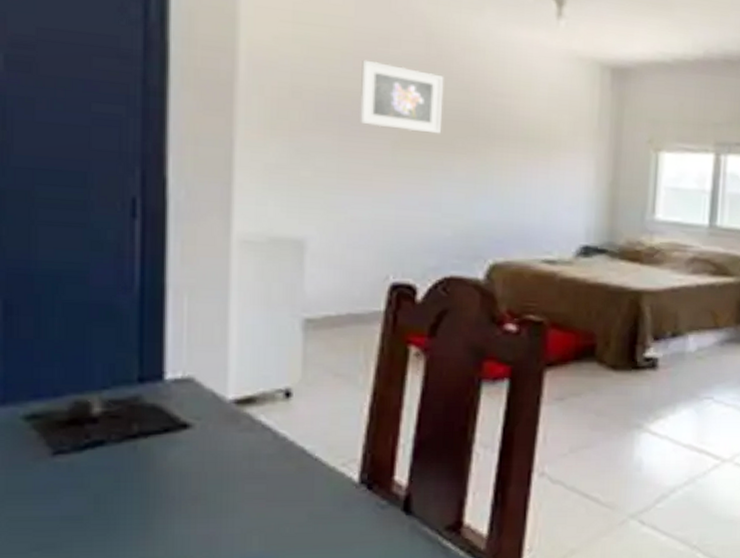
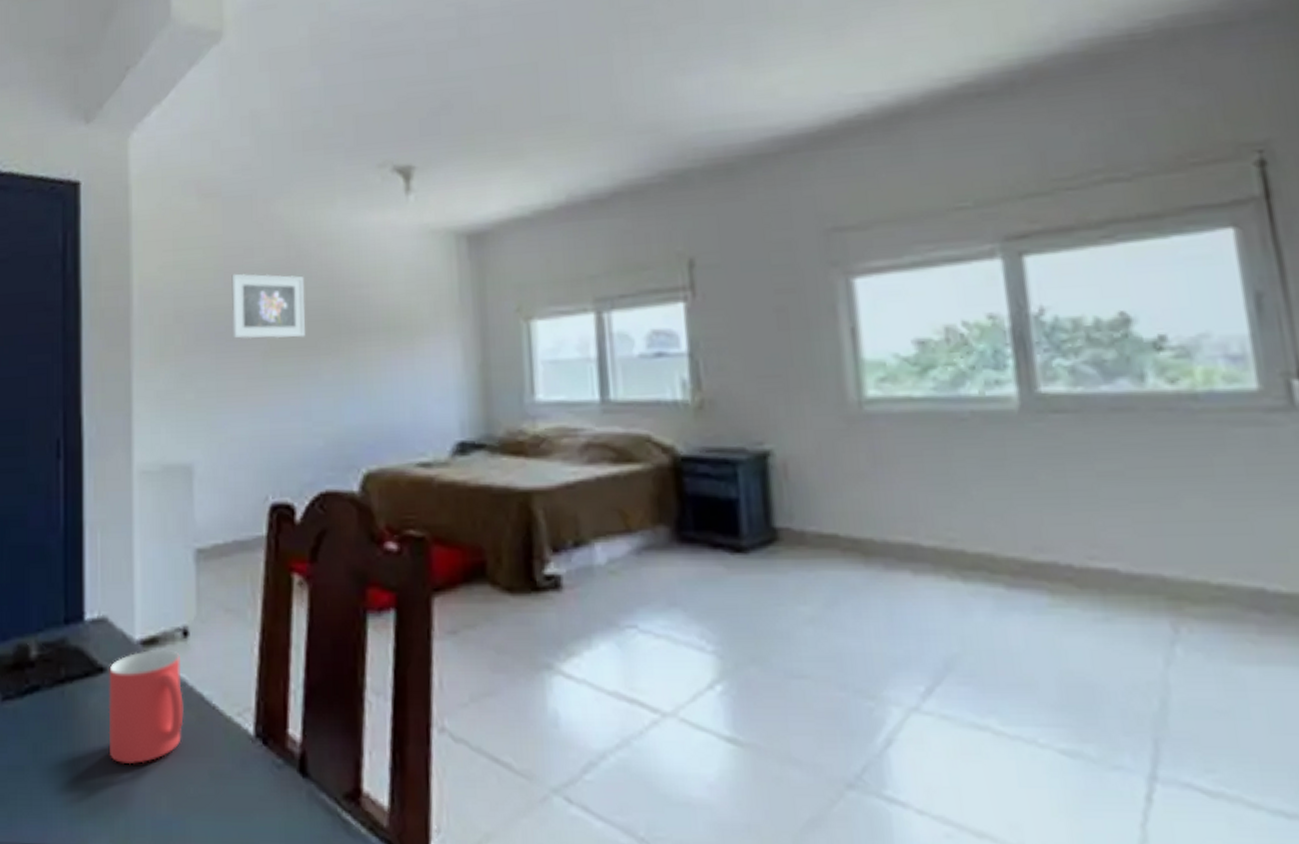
mug: none [192,408,282,511] -> present [108,649,184,765]

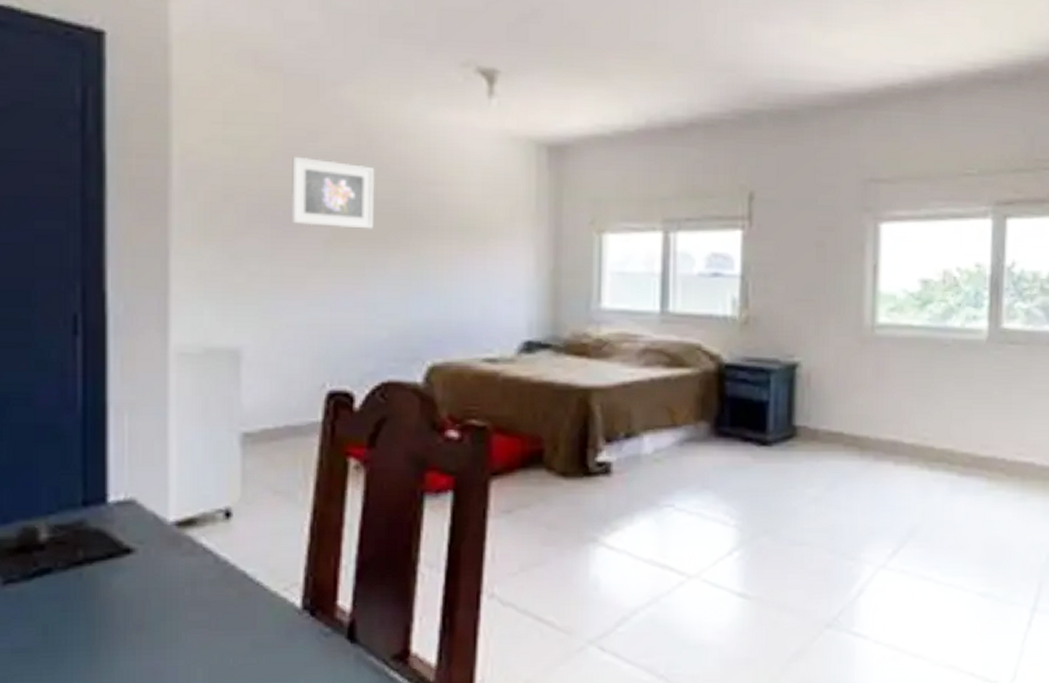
mug: present [108,649,184,765] -> none [136,530,224,641]

